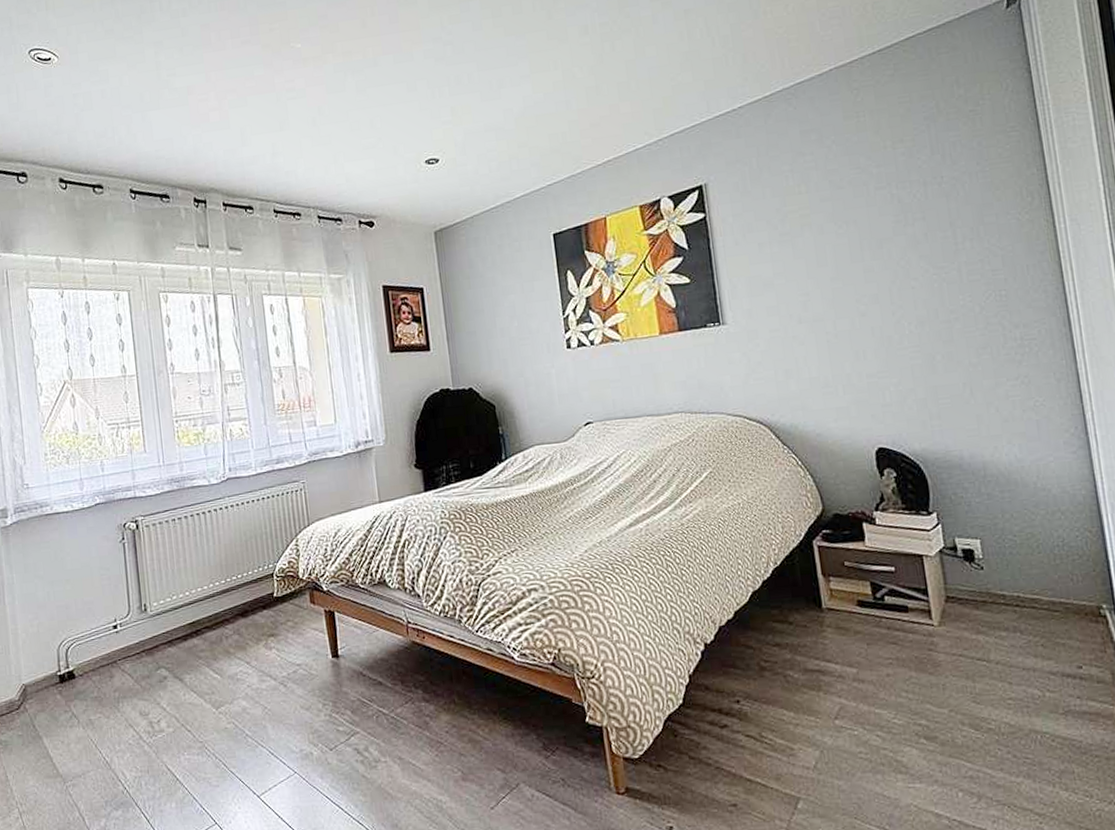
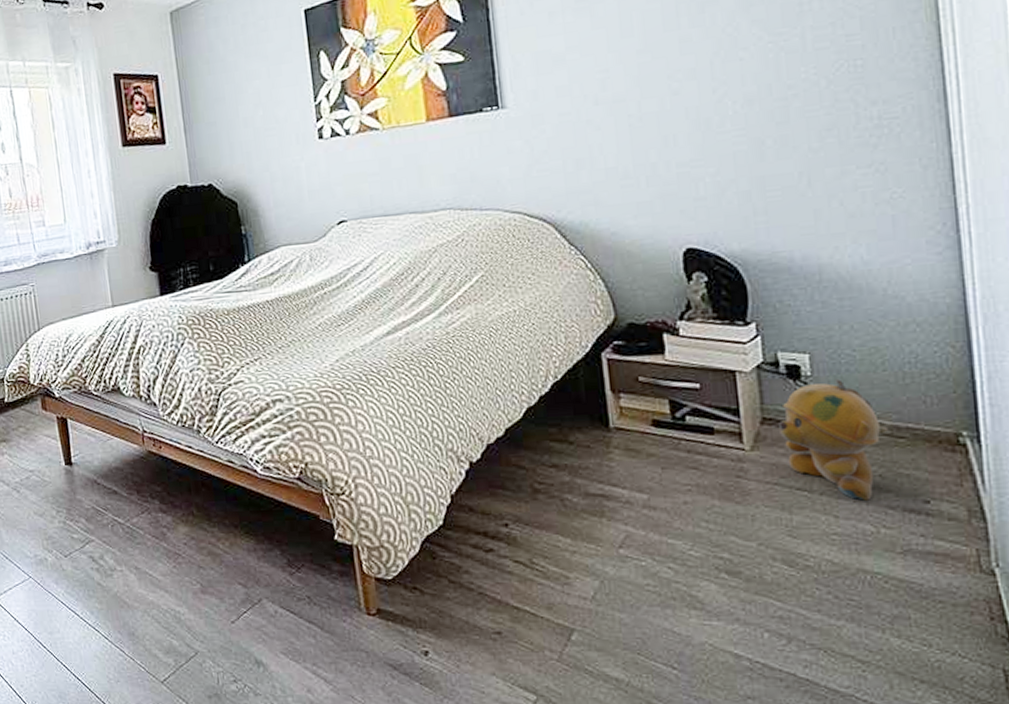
stuffed bear: none [960,560,1047,668] -> present [779,378,890,501]

